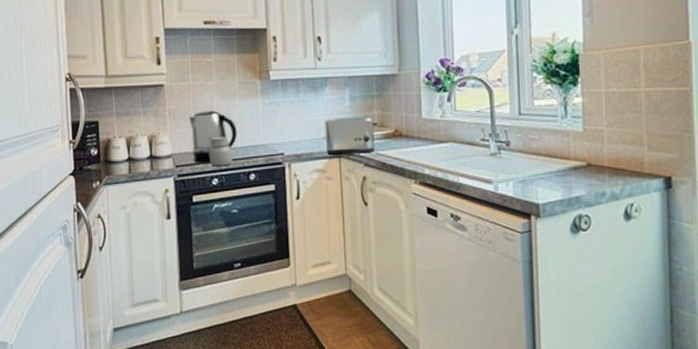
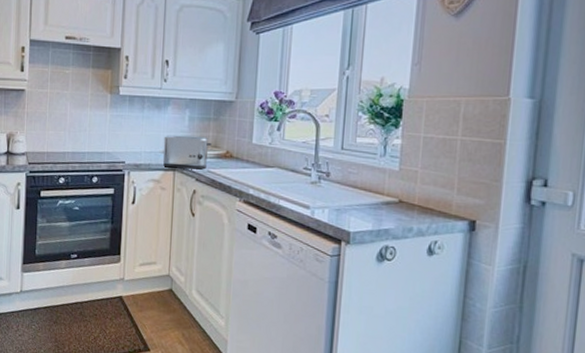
kettle: present [189,110,238,163] -> none [44,117,86,163]
jar: present [209,136,232,167] -> none [59,141,79,168]

